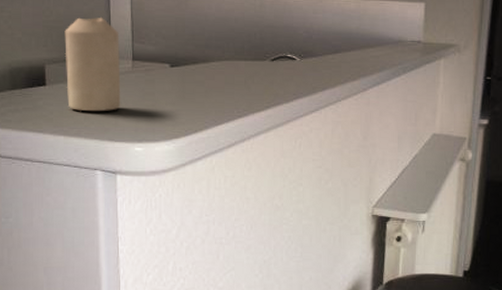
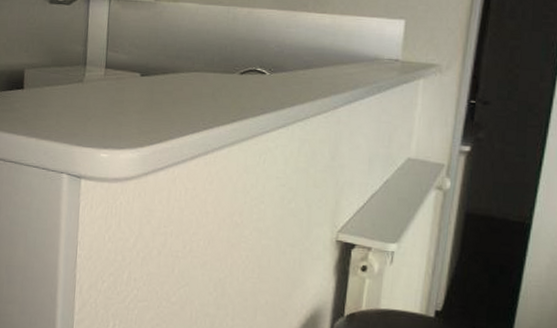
candle: present [64,17,121,111] -> none [42,25,95,117]

